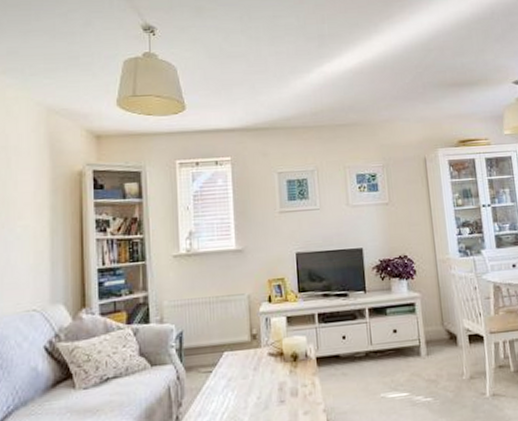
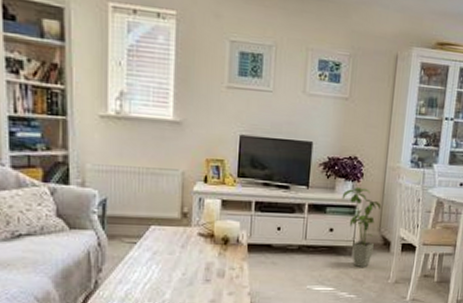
house plant: none [399,284,441,367] -> present [341,188,382,268]

